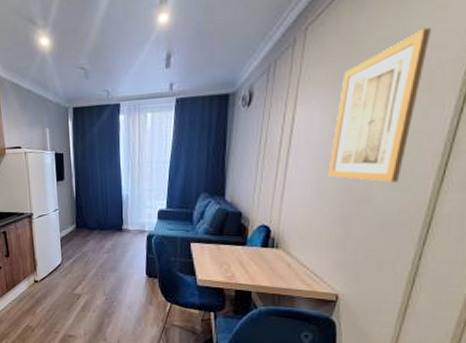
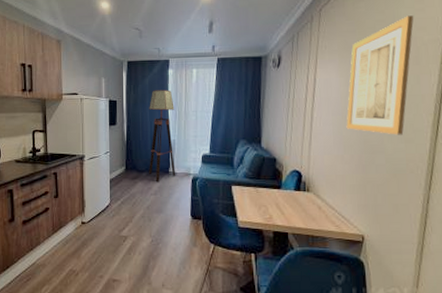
floor lamp: none [98,139,130,239] -> present [148,90,176,181]

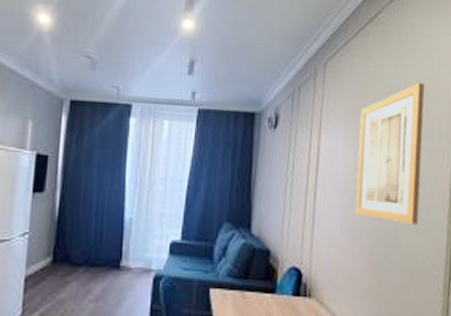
floor lamp: present [148,90,176,181] -> none [87,144,135,280]

